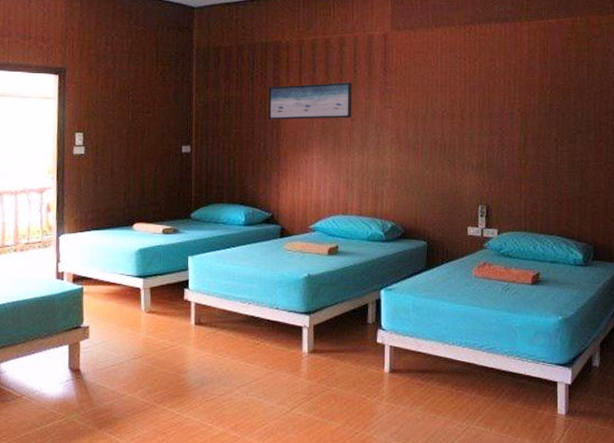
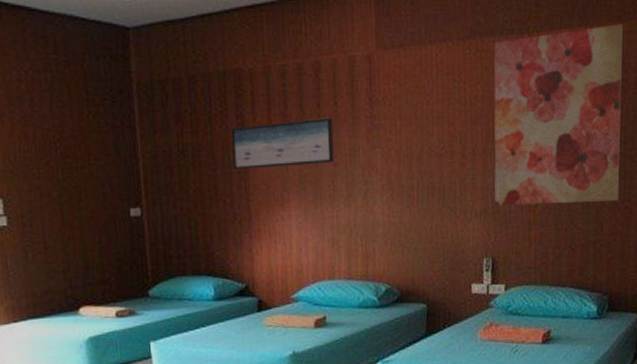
wall art: none [489,17,603,163] -> present [494,24,623,206]

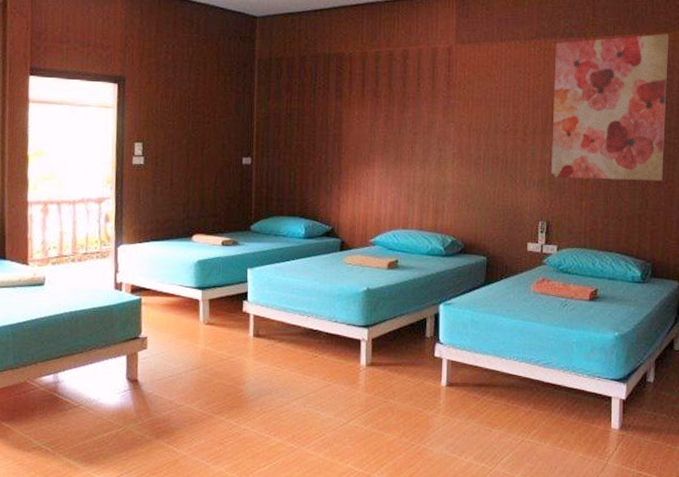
wall art: present [231,117,335,170] -> none [330,95,416,133]

